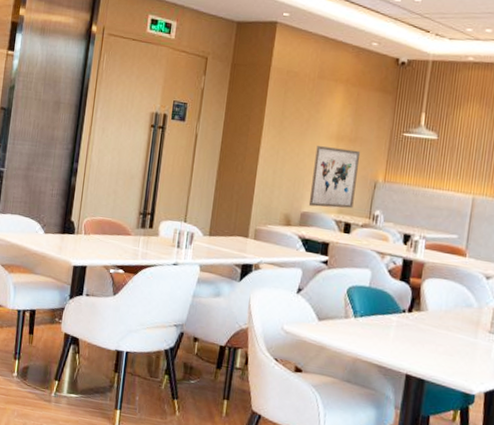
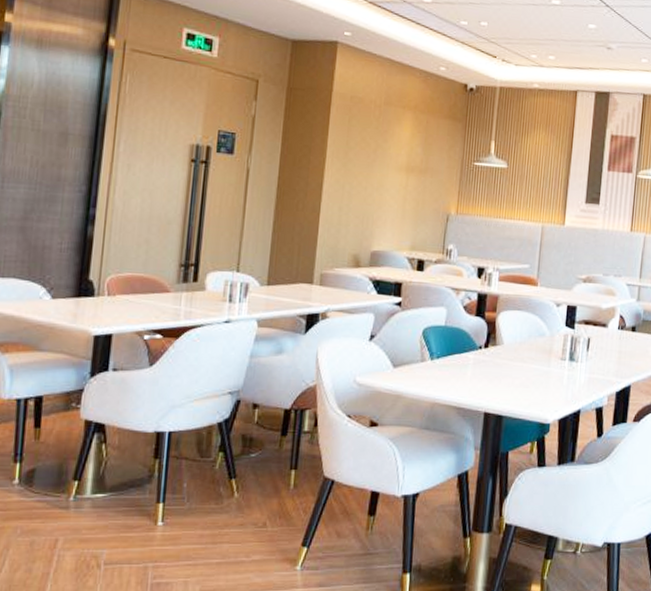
wall art: present [308,146,361,209] -> none [378,178,432,245]

